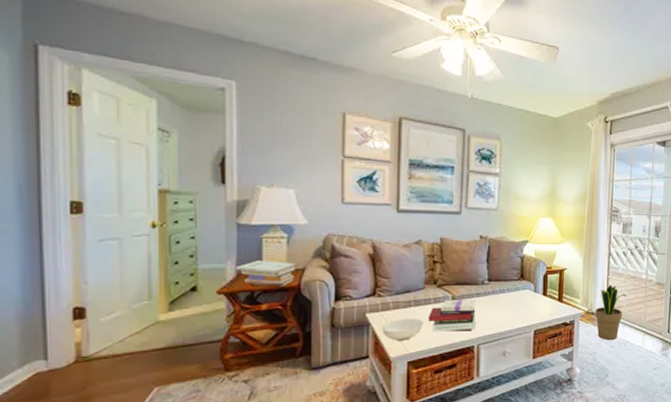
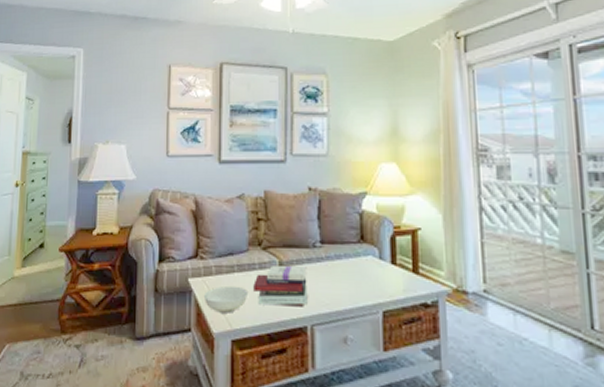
books: present [235,260,295,288] -> none [74,217,124,247]
potted plant: present [594,285,628,340] -> none [467,252,516,334]

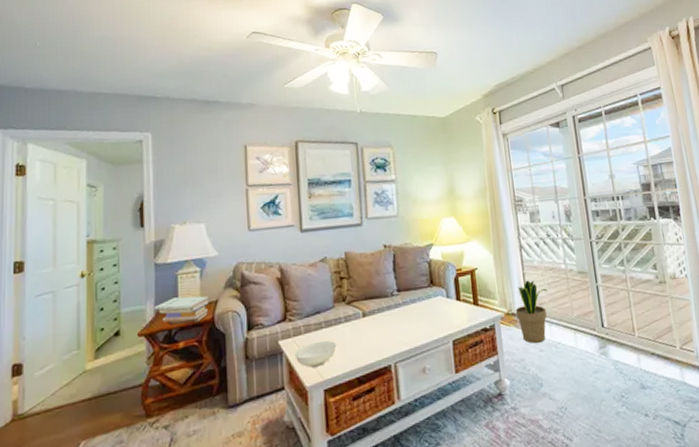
books: none [74,217,124,247] -> present [154,295,209,326]
books: present [253,266,309,307] -> none [341,314,391,354]
potted plant: none [467,252,516,334] -> present [515,280,549,344]

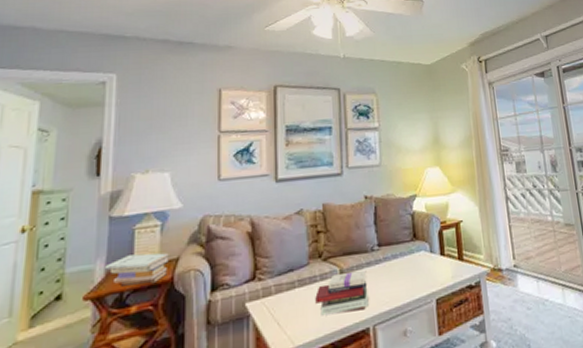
bowl: present [294,340,337,367] -> none [262,301,311,333]
books: none [341,314,391,354] -> present [315,271,370,316]
potted plant: present [515,280,549,344] -> none [501,233,535,301]

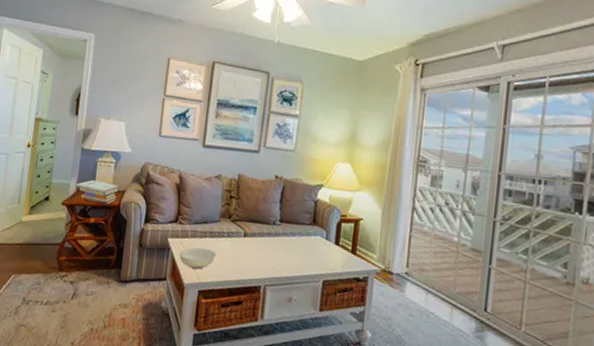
bowl: none [262,301,311,333] -> present [179,247,217,269]
books: present [315,271,370,316] -> none [220,235,266,271]

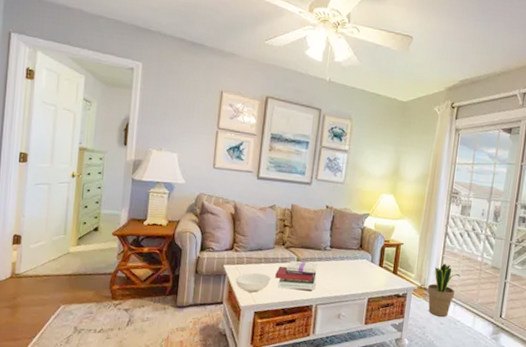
books: present [76,180,119,206] -> none [127,210,173,236]
books: none [220,235,266,271] -> present [275,261,318,292]
potted plant: none [392,243,433,308] -> present [427,263,461,317]

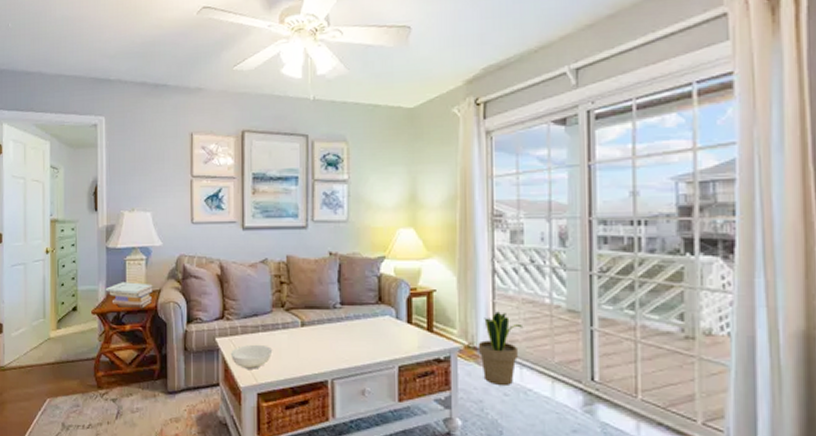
books: none [127,210,173,236] -> present [105,282,153,309]
books: present [275,261,318,292] -> none [277,326,330,363]

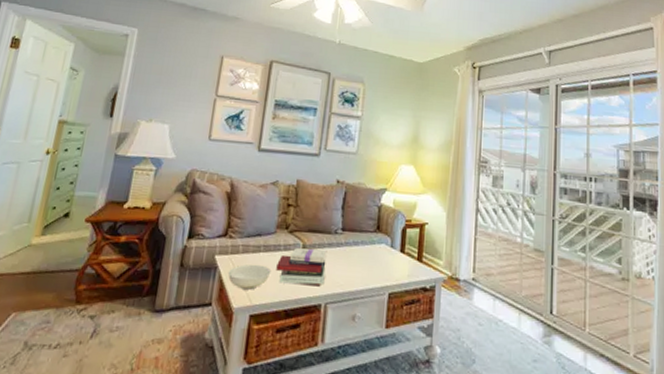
books: present [105,282,153,309] -> none [105,191,158,221]
books: none [277,326,330,363] -> present [276,248,327,287]
potted plant: present [478,311,524,385] -> none [459,246,499,316]

